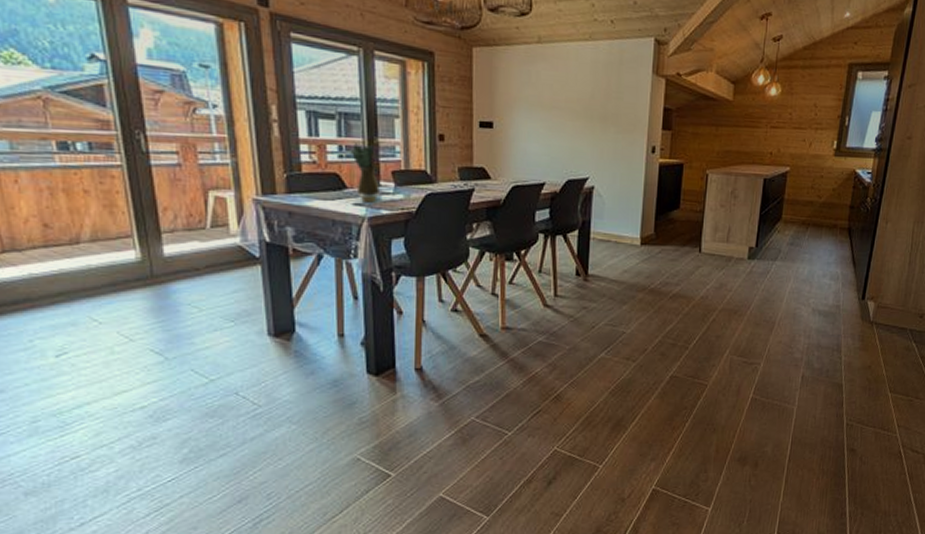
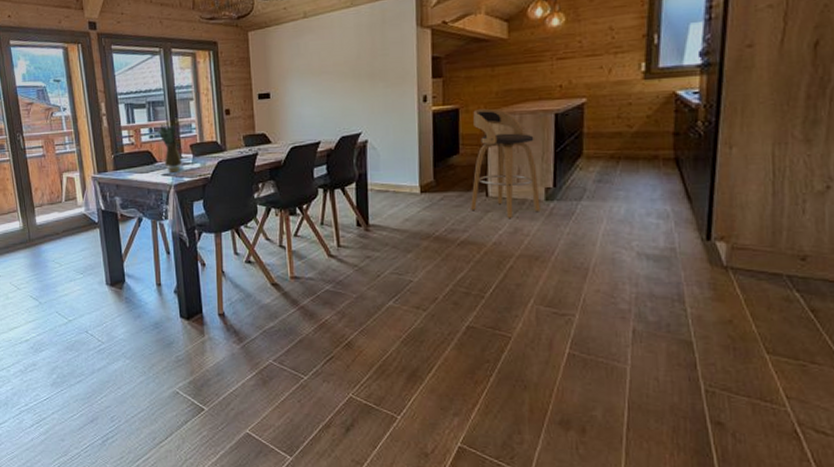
bar stool: none [685,166,745,275] -> present [471,108,541,219]

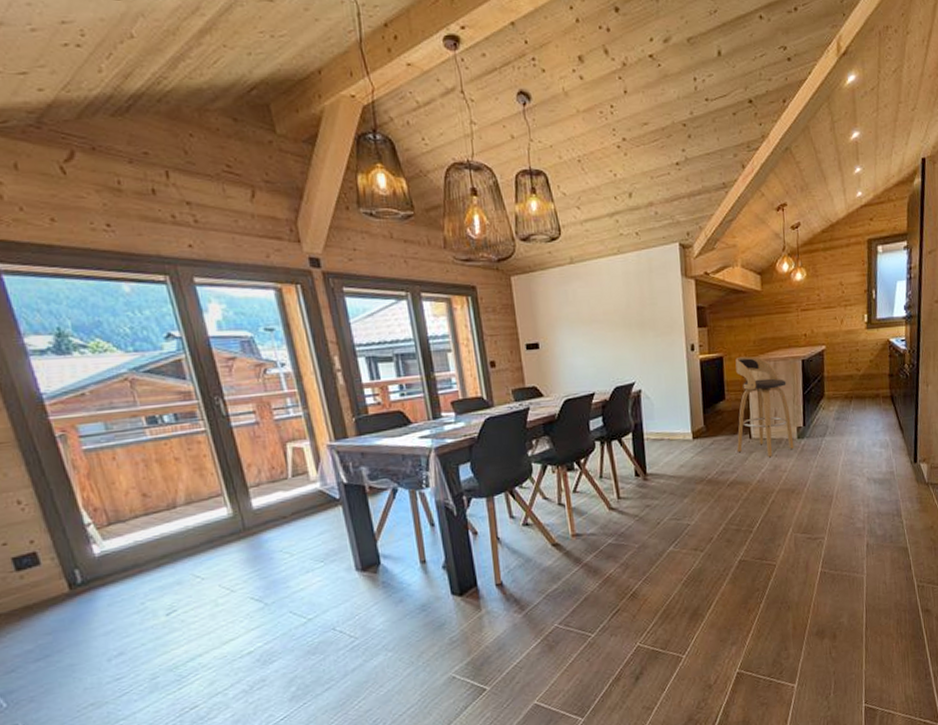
vase: present [158,124,182,173] -> none [410,379,442,434]

